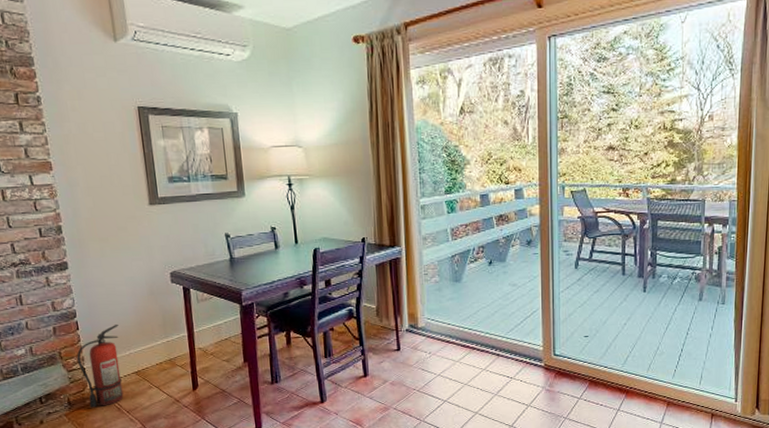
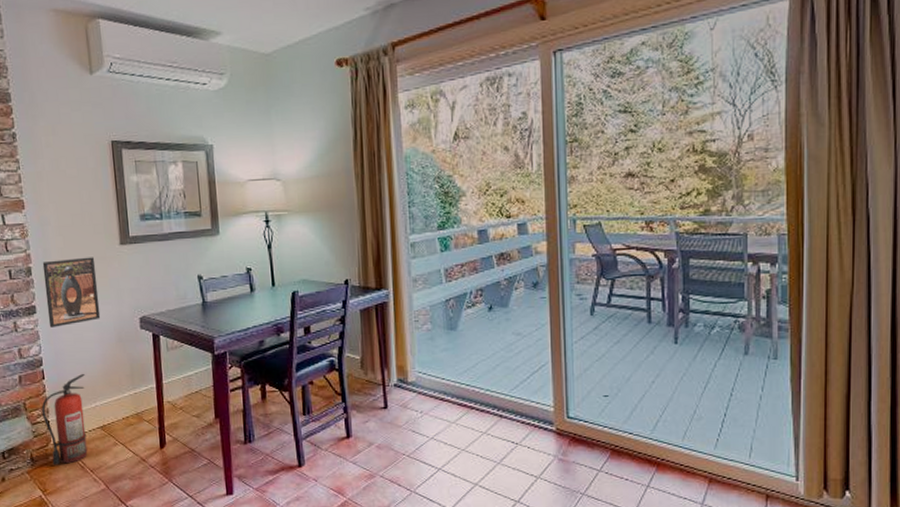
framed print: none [72,216,132,282] -> present [42,257,101,328]

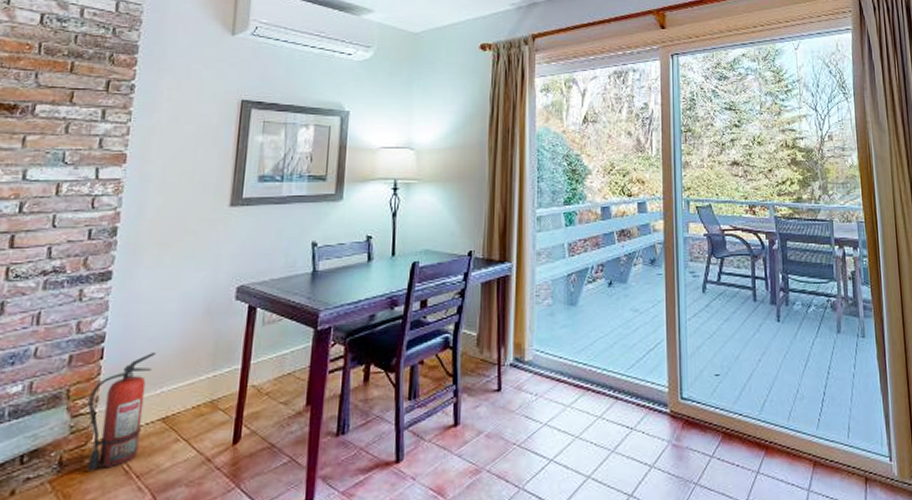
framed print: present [42,257,101,328] -> none [124,218,197,297]

